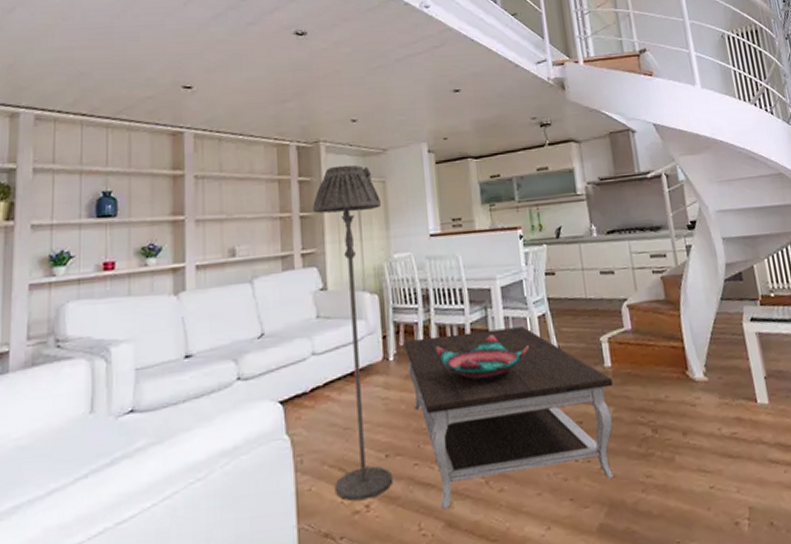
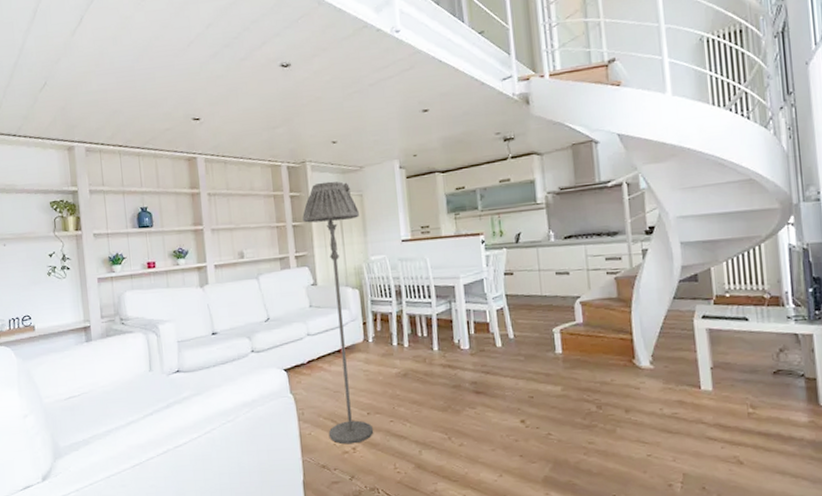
coffee table: present [403,326,615,509] -> none [380,318,563,455]
decorative bowl: present [436,335,529,383] -> none [407,324,488,361]

